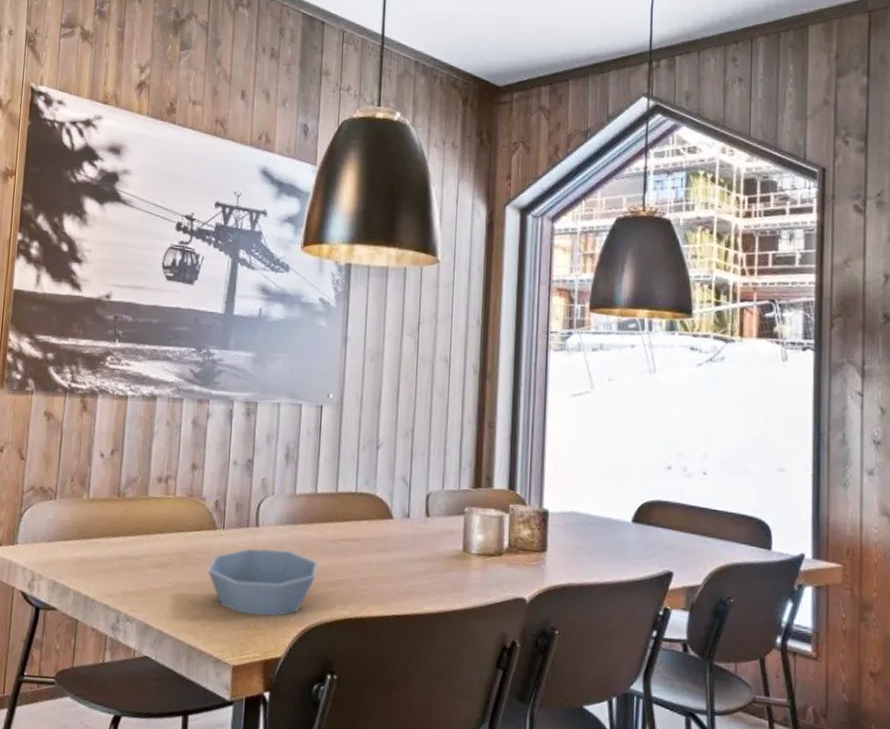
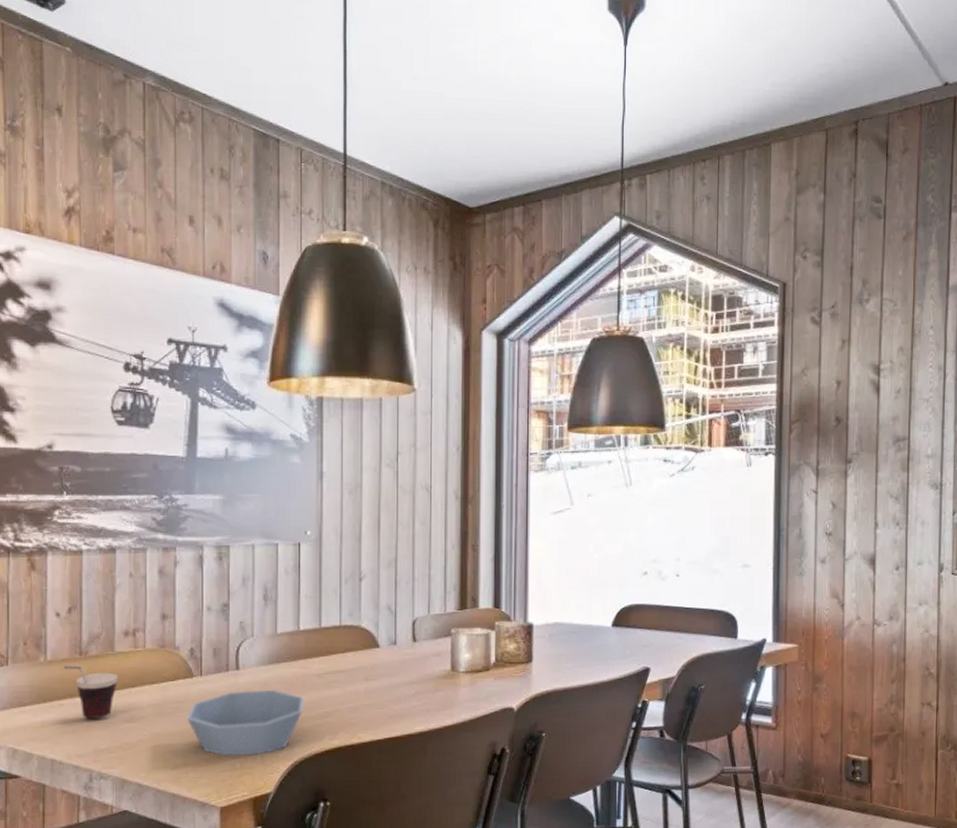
cup: none [103,505,149,560] -> present [63,665,118,718]

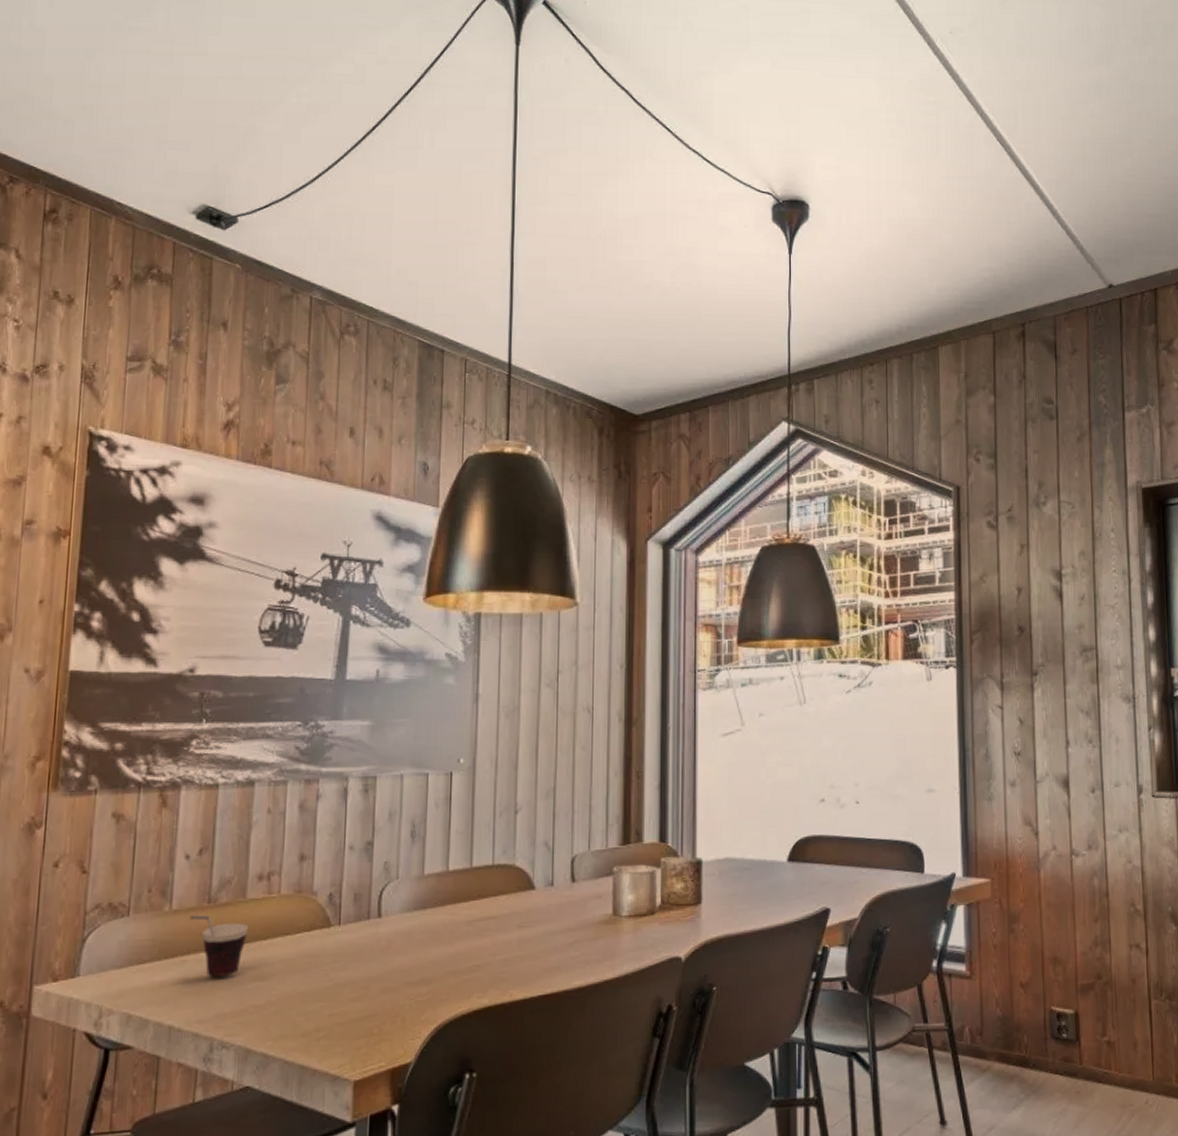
bowl: present [187,689,304,756] -> none [321,939,451,1020]

